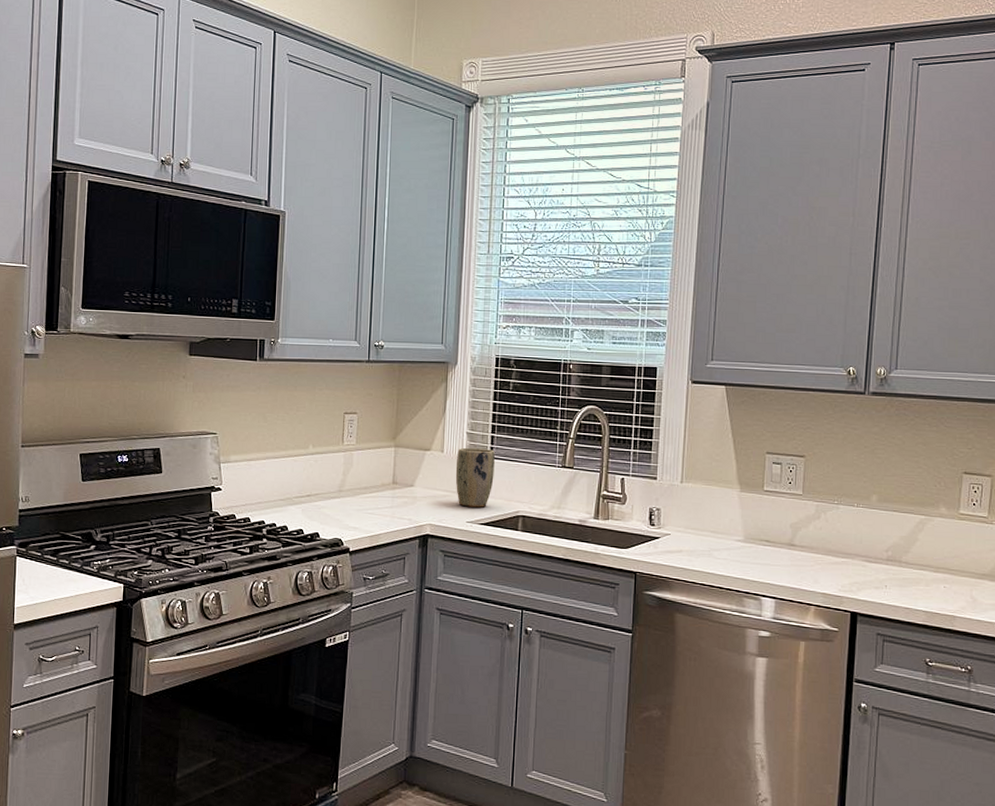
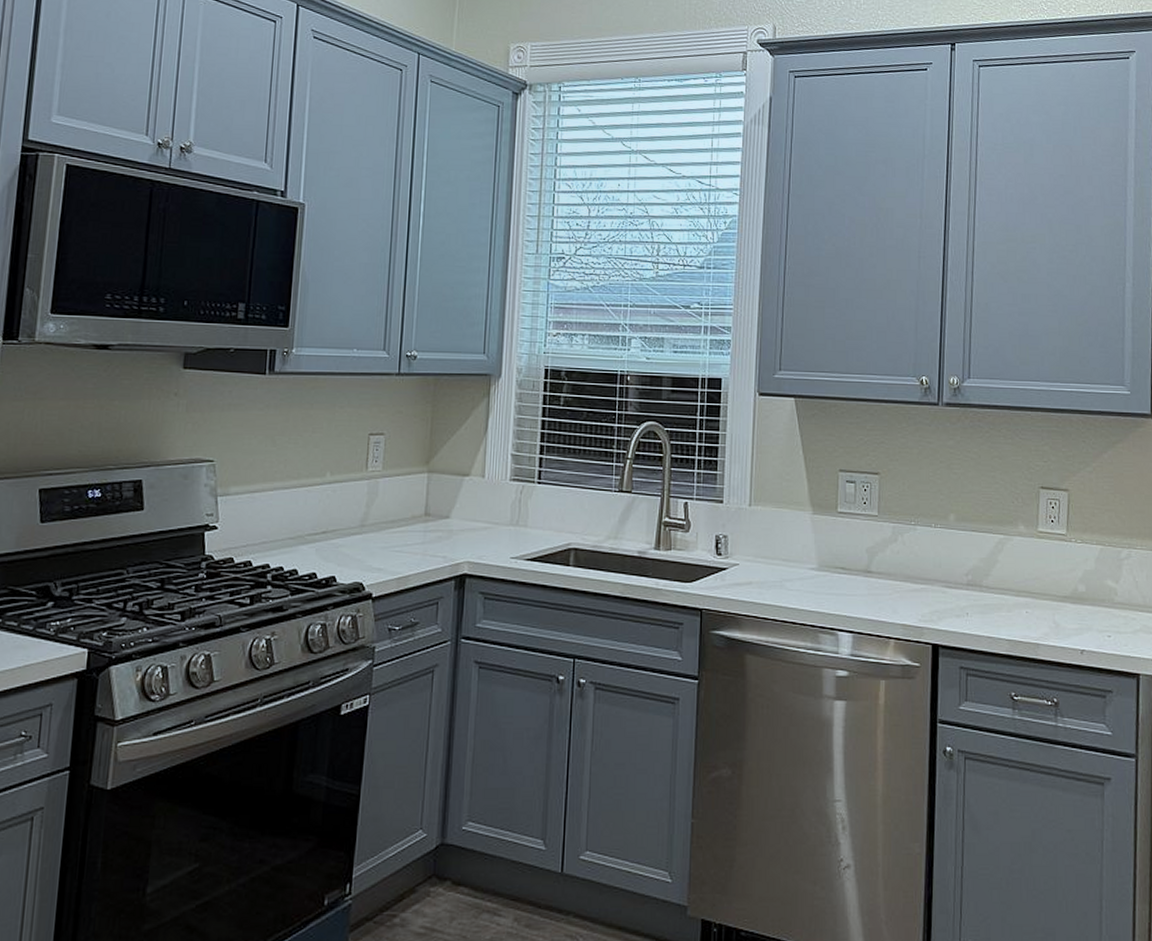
plant pot: present [455,447,495,508] -> none [498,471,543,540]

